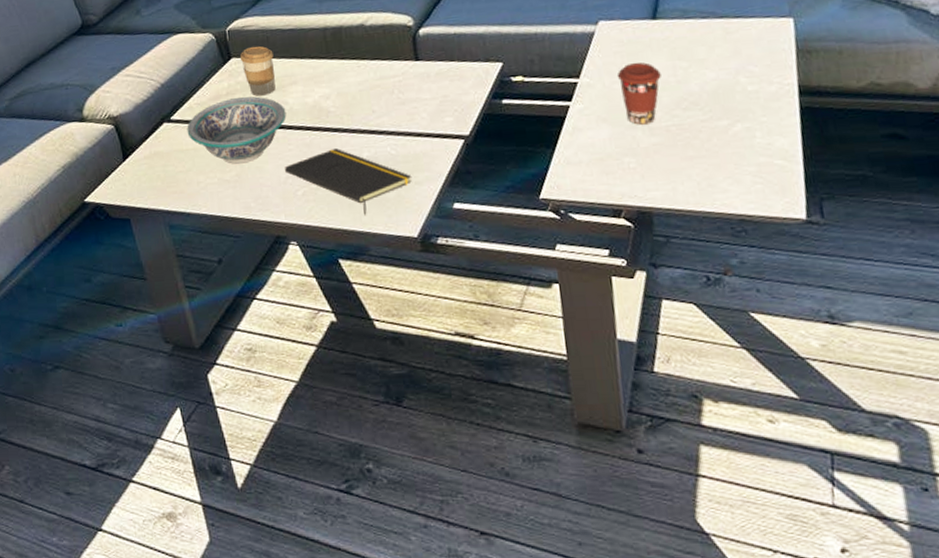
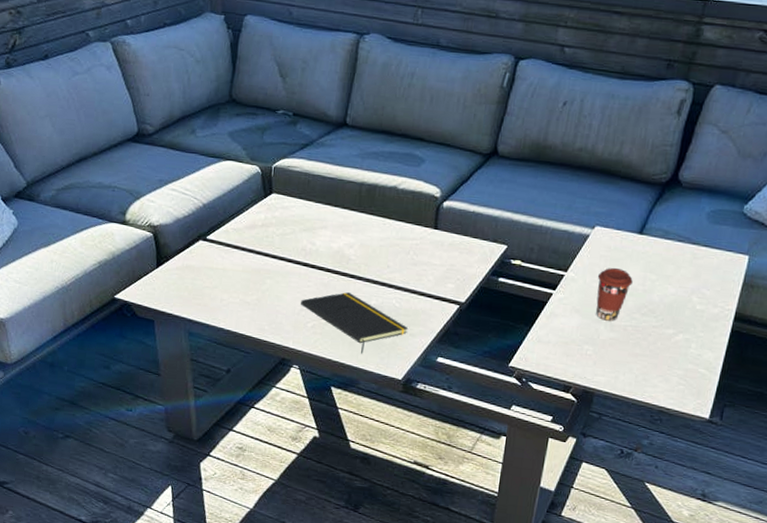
bowl: present [187,96,287,164] -> none [219,230,312,291]
coffee cup: present [239,46,276,96] -> none [280,186,311,234]

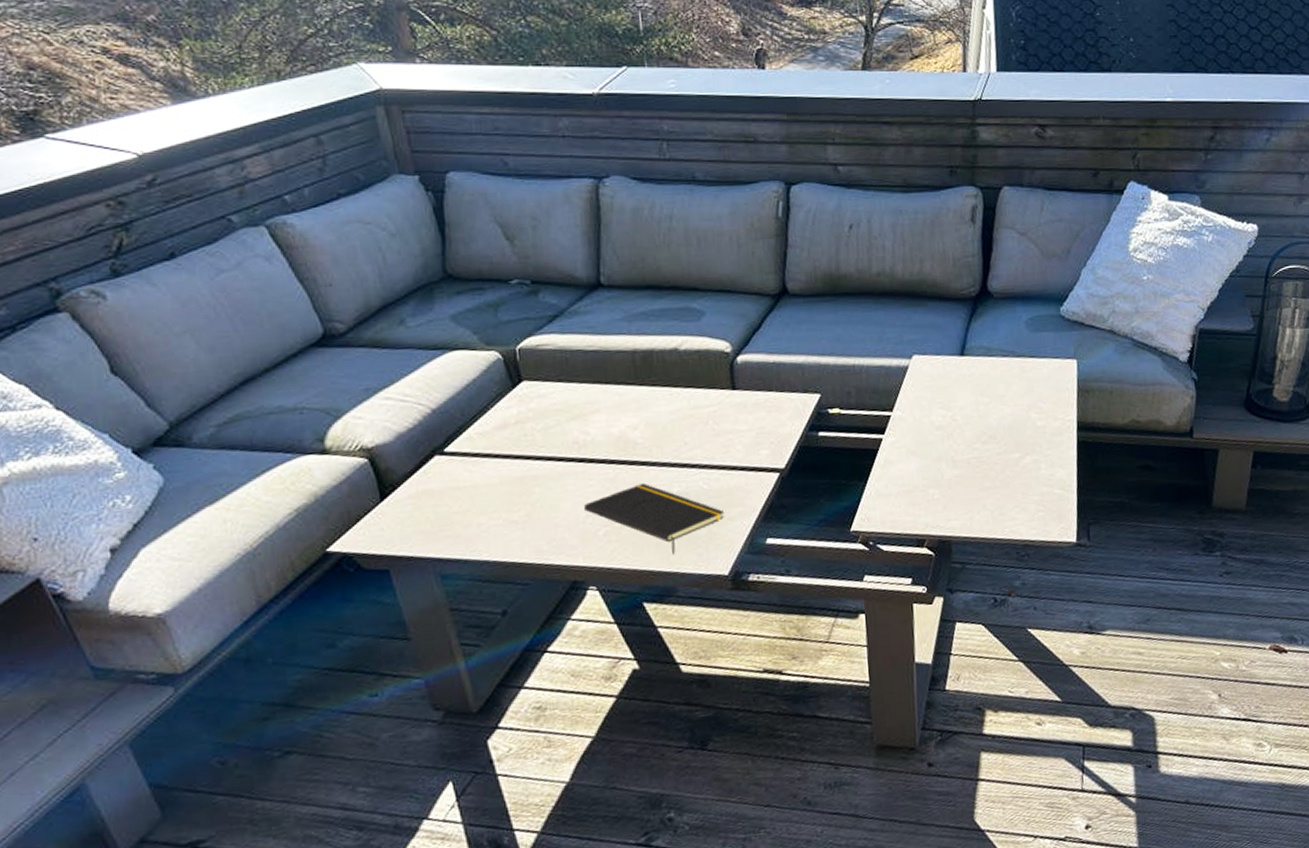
coffee cup: present [596,267,633,321] -> none [926,397,966,458]

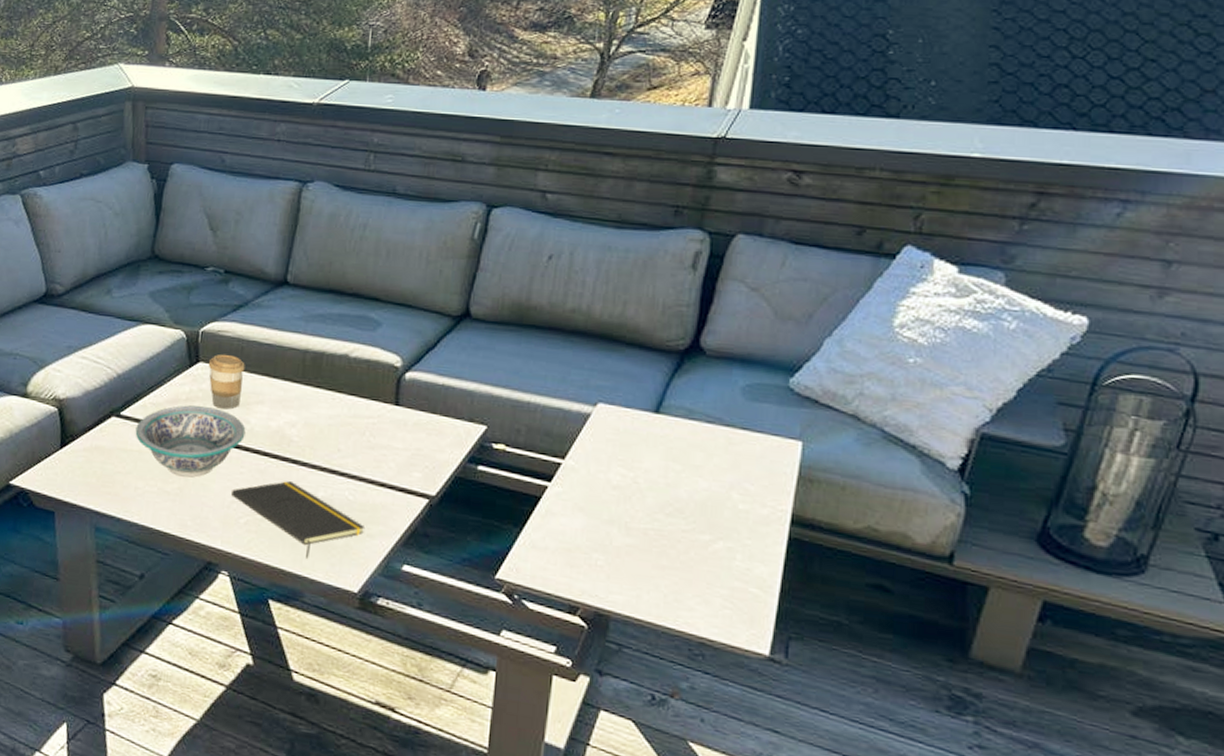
bowl: none [465,425,587,503] -> present [135,405,246,478]
coffee cup: none [532,368,575,426] -> present [208,354,245,410]

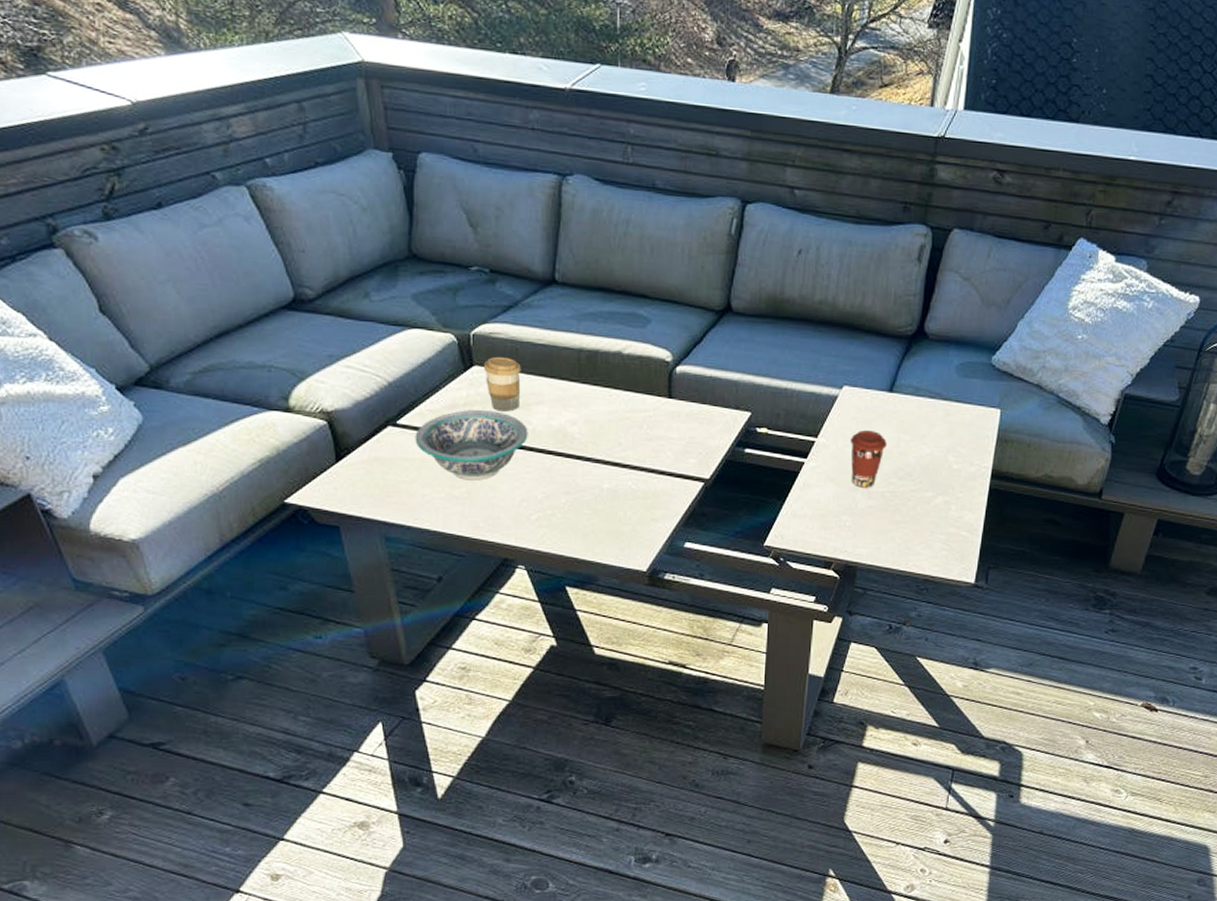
notepad: present [231,481,366,559] -> none [521,477,649,546]
coffee cup: none [604,454,651,523] -> present [850,429,887,488]

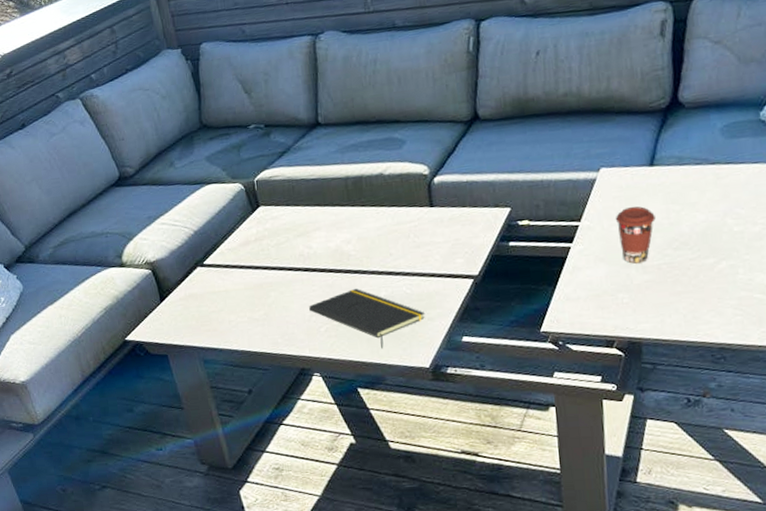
bowl: present [415,410,528,481] -> none [219,242,311,304]
coffee cup: present [483,356,521,412] -> none [267,195,301,242]
notepad: none [521,477,649,546] -> present [309,289,426,348]

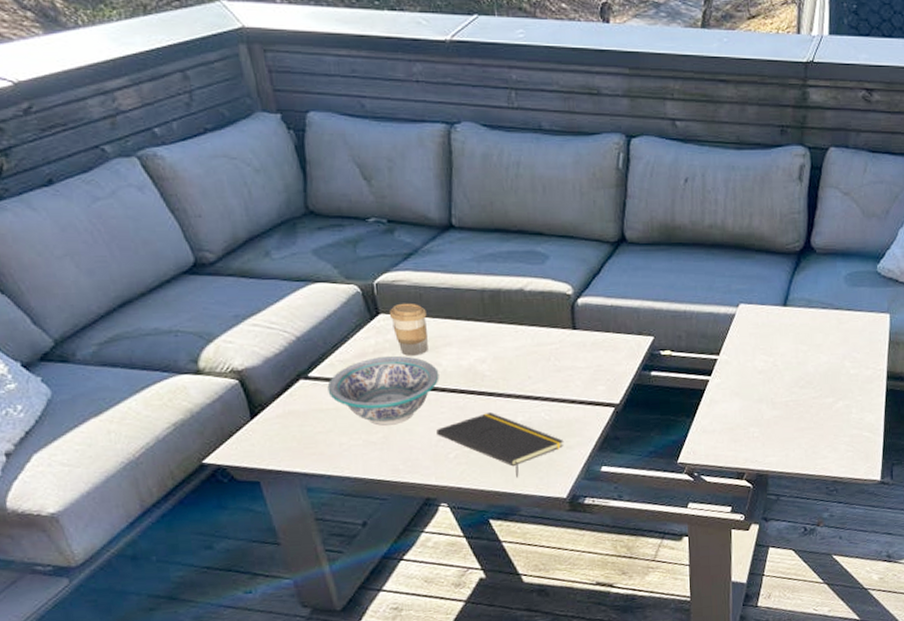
bowl: none [219,242,311,304] -> present [327,356,439,426]
coffee cup: none [267,195,301,242] -> present [389,303,428,356]
coffee cup: present [615,206,656,264] -> none [750,343,786,400]

